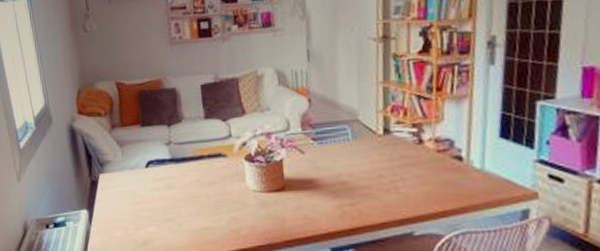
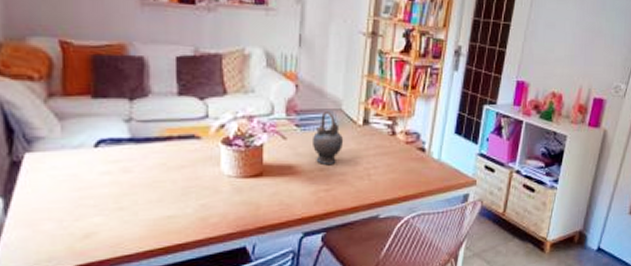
teapot: none [330,122,365,178] -> present [311,110,344,164]

